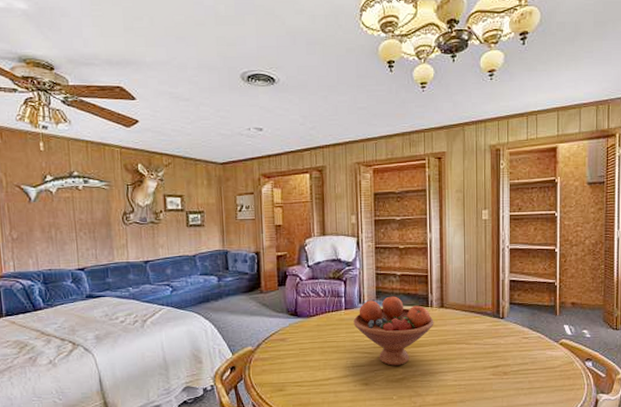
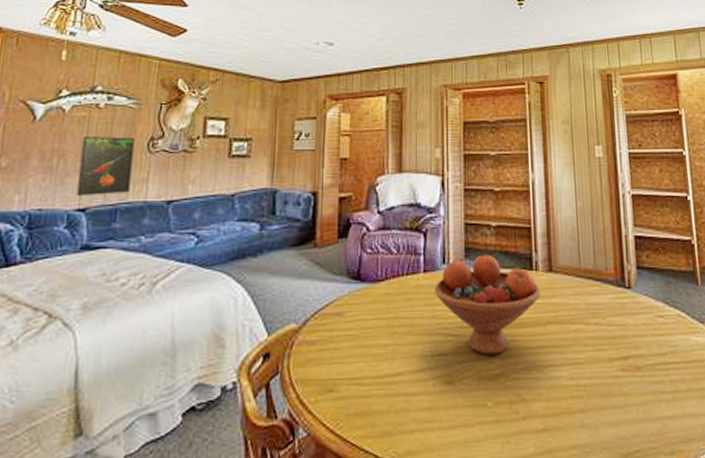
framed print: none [71,212,115,260] -> present [76,137,135,197]

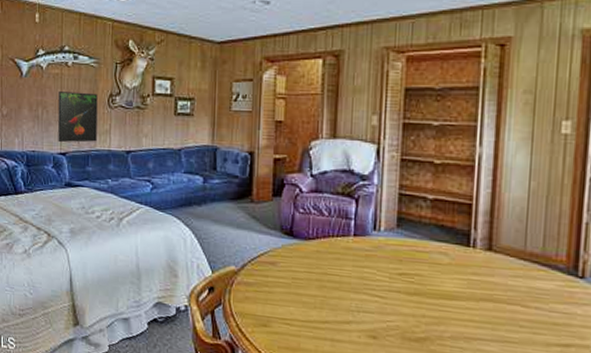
fruit bowl: present [434,254,541,355] -> none [363,226,476,320]

